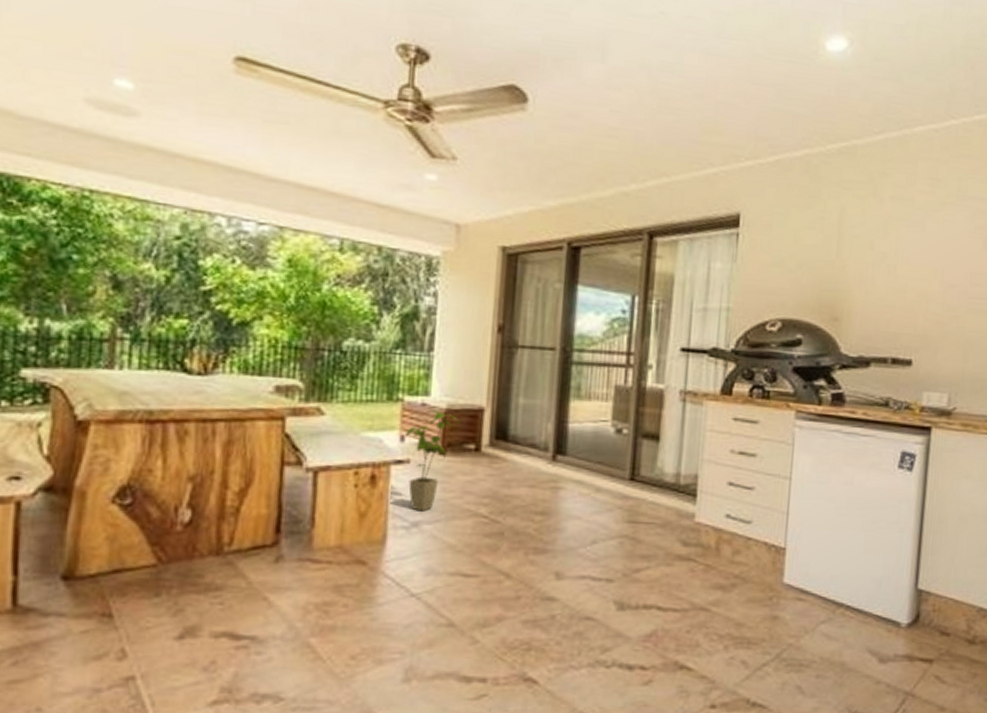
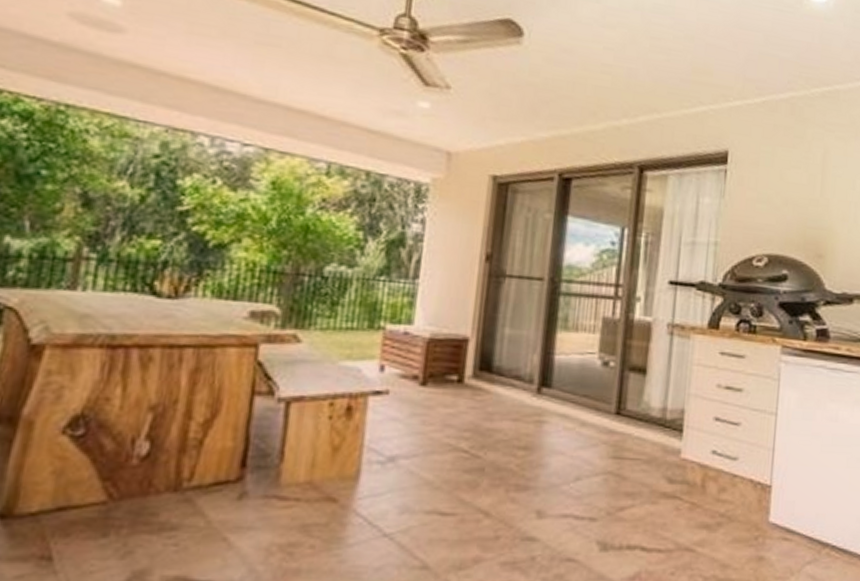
house plant: present [406,409,460,512] -> none [386,339,443,446]

